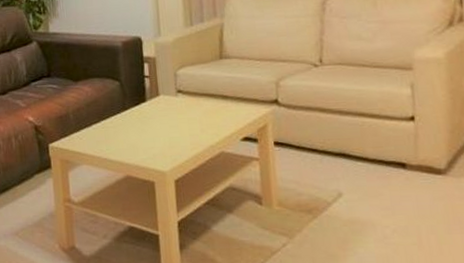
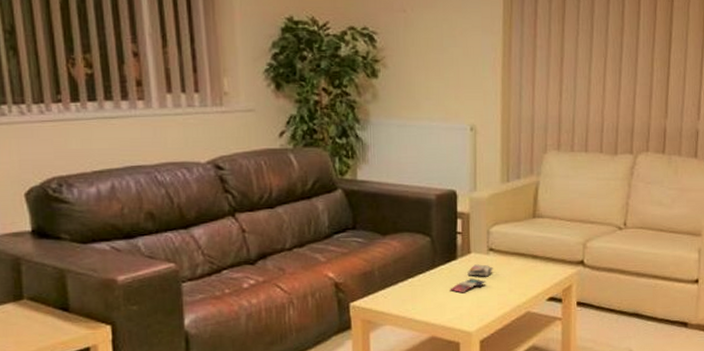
magazine: none [141,106,183,134] -> present [450,264,493,293]

